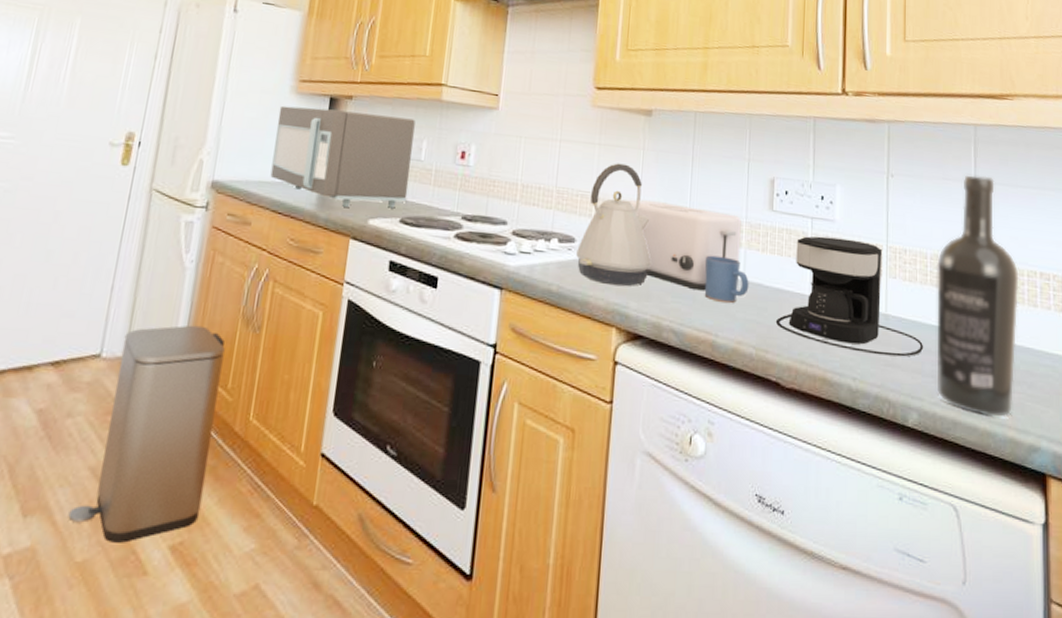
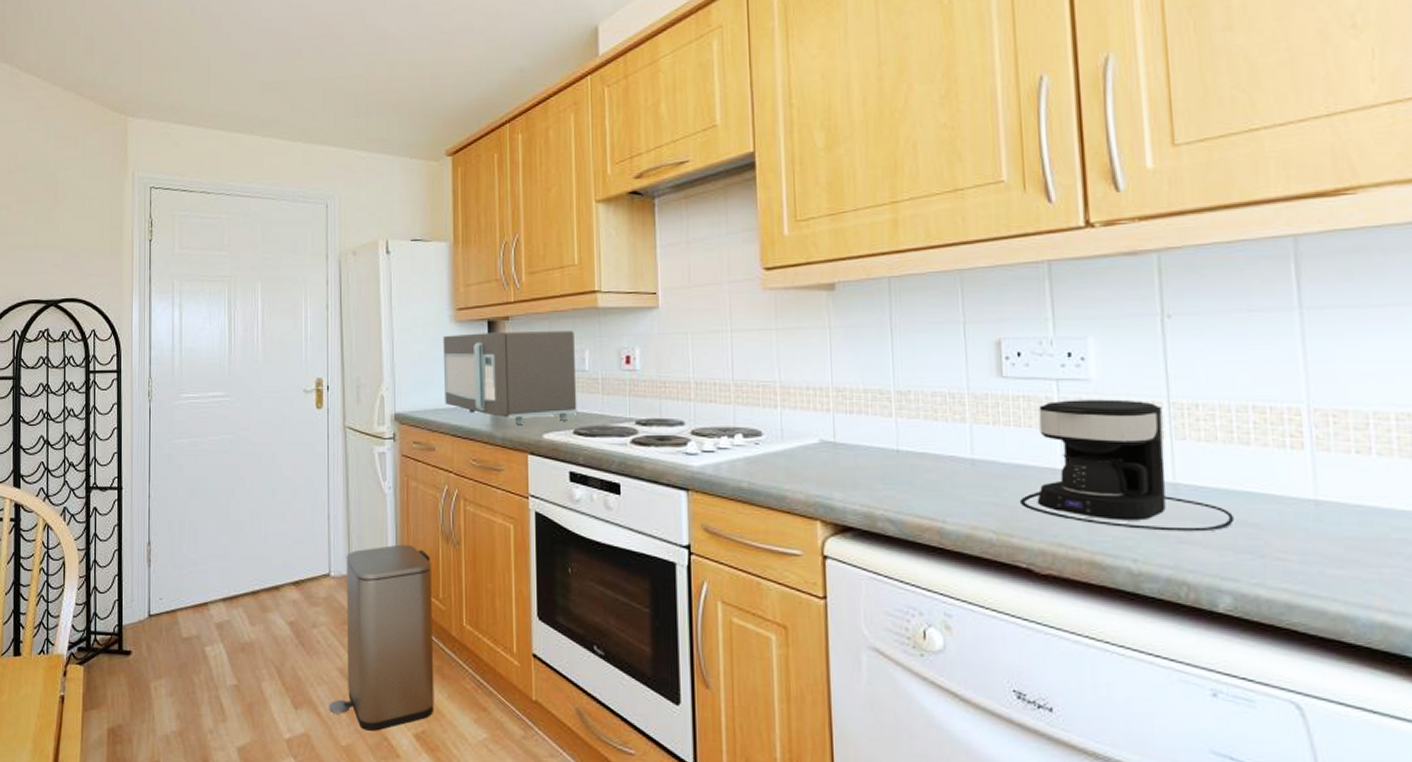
kettle: present [576,163,651,287] -> none [765,346,854,477]
toaster: present [624,199,741,291] -> none [813,383,964,475]
mug: present [704,255,749,304] -> none [919,434,980,486]
wine bottle: present [937,175,1019,417] -> none [1246,300,1383,597]

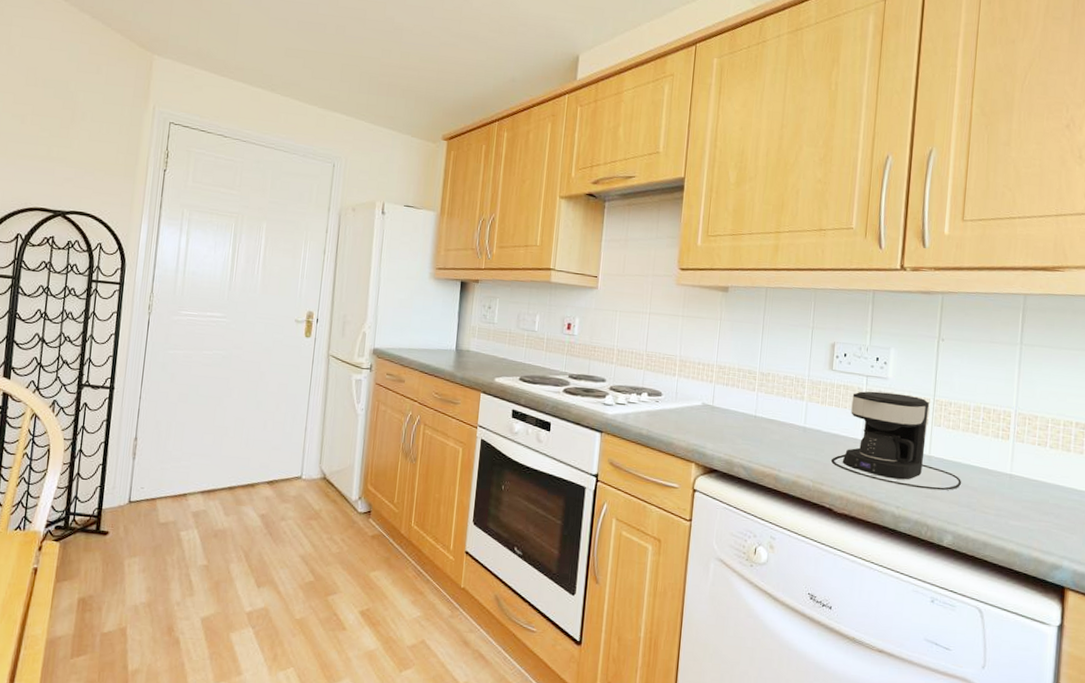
pedal bin: present [329,544,434,731] -> none [288,456,391,608]
microwave: present [442,331,577,426] -> none [417,288,530,369]

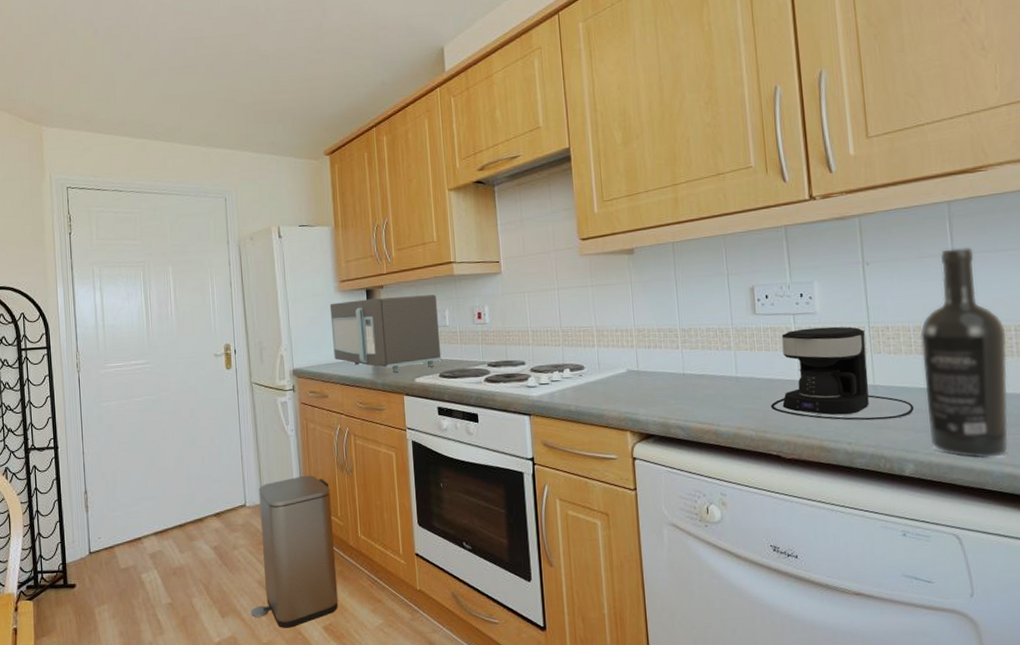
pedal bin: none [288,456,391,608] -> present [251,475,338,628]
microwave: none [417,288,530,369] -> present [329,294,442,373]
wine bottle: none [971,339,1055,541] -> present [920,248,1009,458]

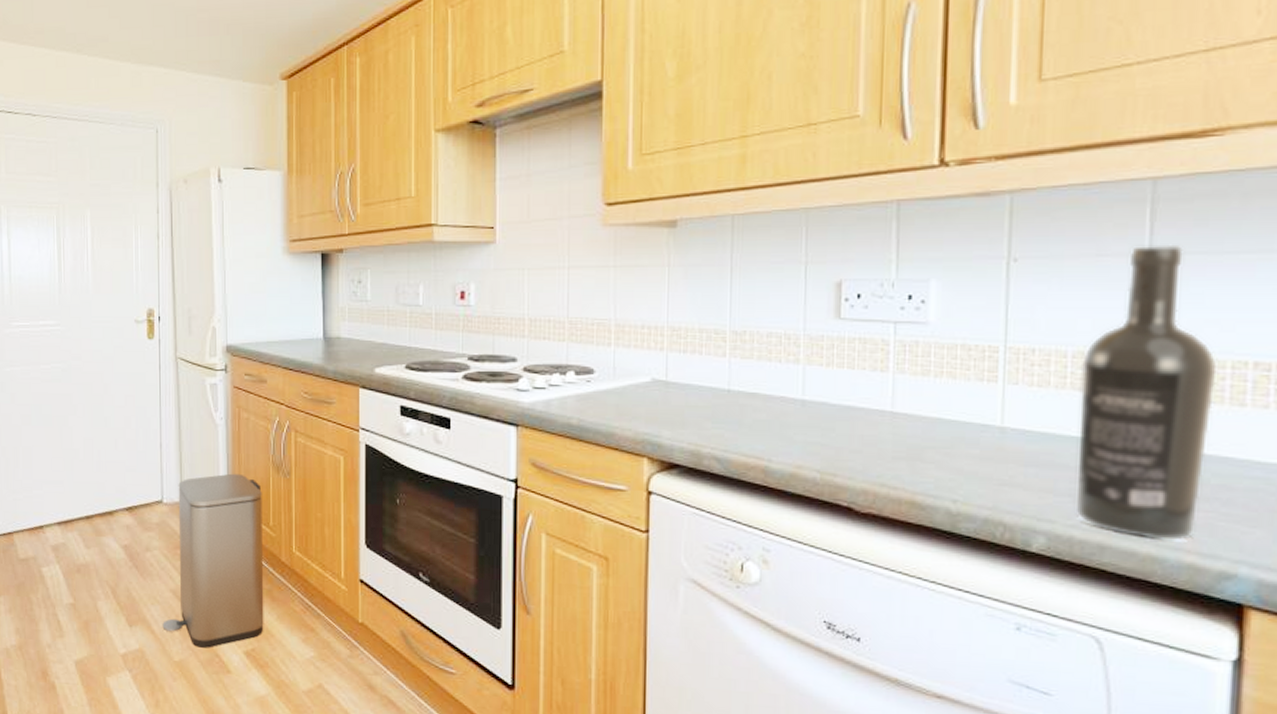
microwave: present [329,294,442,373] -> none [275,265,410,359]
coffee maker: present [771,326,915,421] -> none [847,343,1058,475]

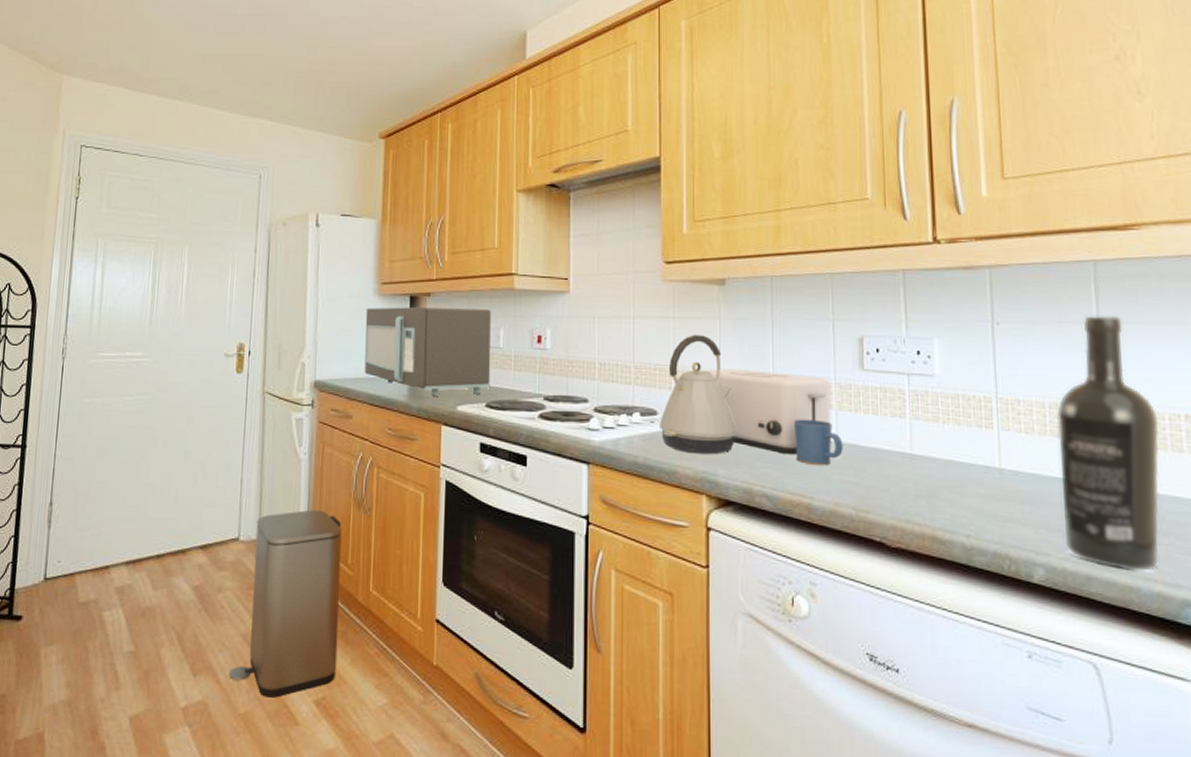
microwave: none [275,265,410,359] -> present [364,307,491,397]
kettle: none [597,284,685,416] -> present [660,334,737,455]
toaster: none [648,322,798,414] -> present [704,369,831,455]
mug: none [751,375,810,426] -> present [793,419,843,466]

